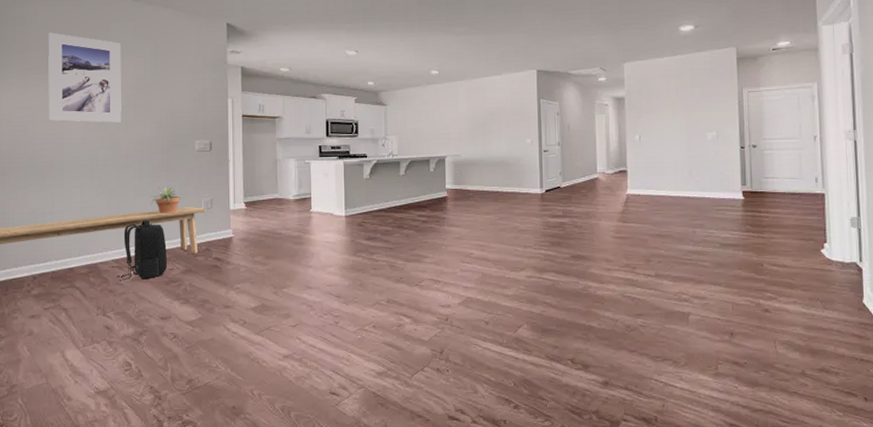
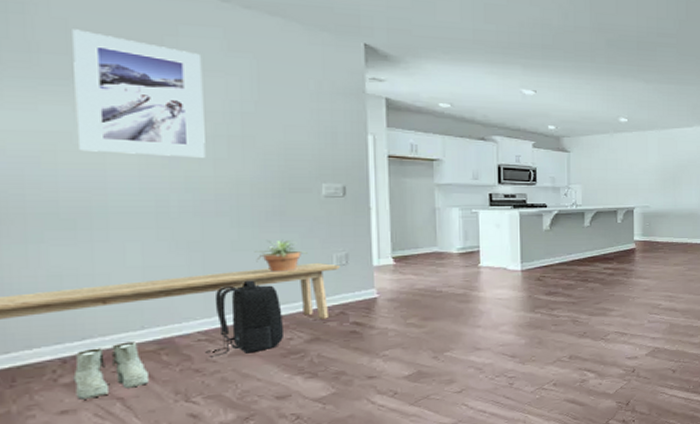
boots: none [39,265,82,308] -> present [73,341,149,400]

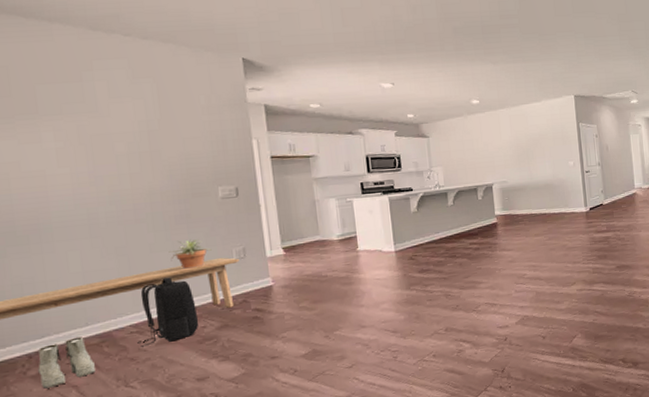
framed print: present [72,29,206,158] -> none [12,74,123,177]

